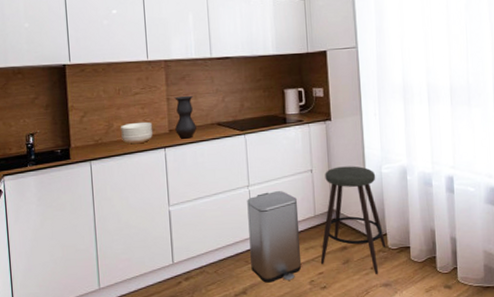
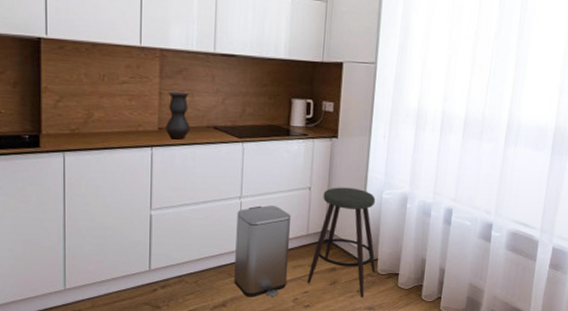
bowl: present [120,121,153,145] -> none [101,114,140,140]

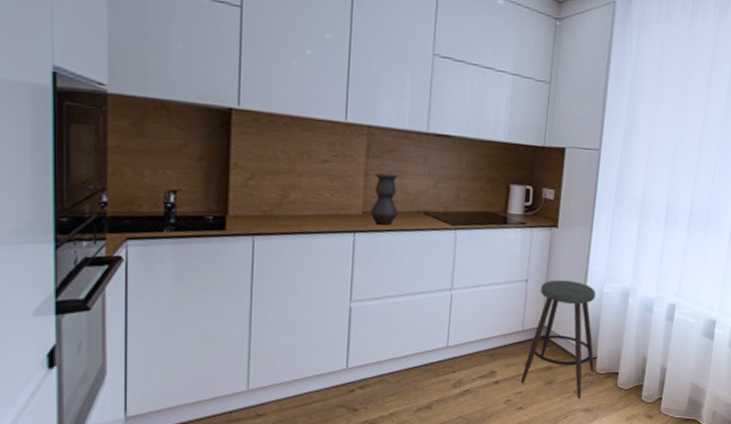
pedal bin: present [234,205,292,297] -> none [441,298,506,399]

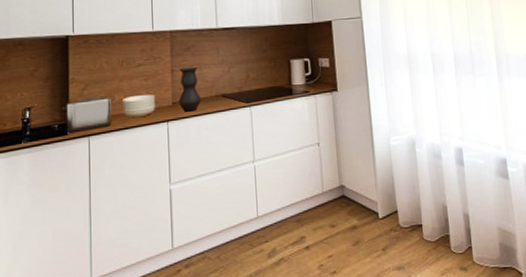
toaster: none [219,188,285,229] -> present [62,95,112,133]
bowl: none [298,196,342,224] -> present [121,94,156,118]
bar stool: present [520,280,596,399] -> none [329,138,398,258]

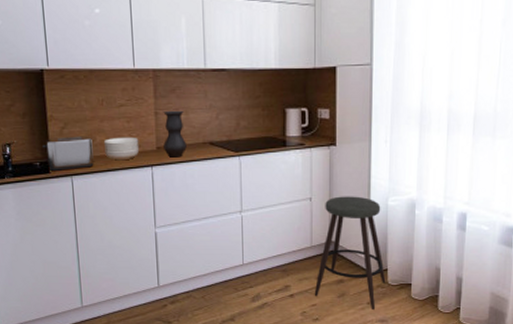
bar stool: none [329,138,398,258] -> present [314,196,386,311]

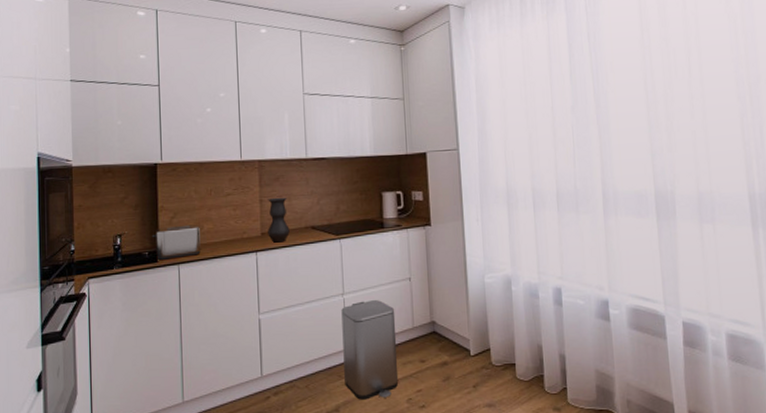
bowl: present [103,137,140,161] -> none [210,224,245,248]
pedal bin: none [239,219,294,311] -> present [341,300,399,400]
bar stool: present [314,196,386,311] -> none [419,274,490,395]

